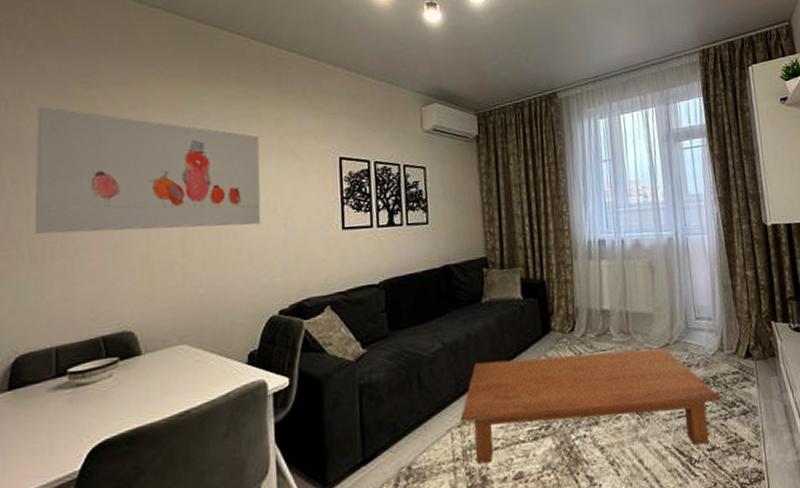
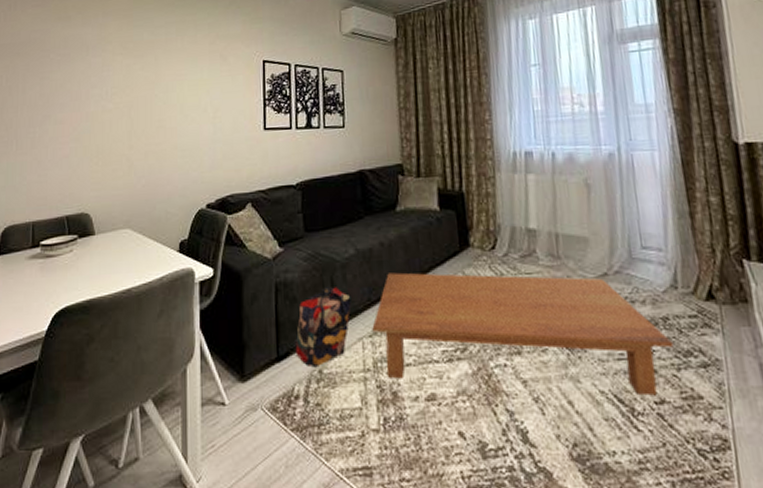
wall art: present [34,106,261,234] -> none [20,16,194,125]
backpack: none [380,382,440,466] -> present [293,287,352,368]

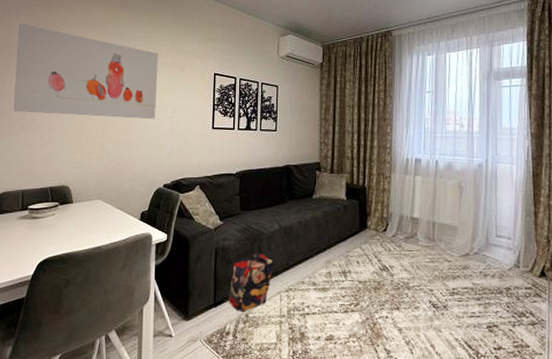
wall art: none [20,16,194,125] -> present [13,23,158,119]
coffee table: present [372,272,674,396] -> none [288,245,512,344]

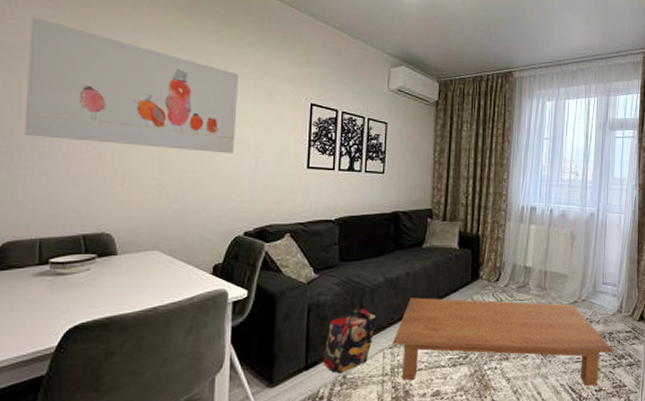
coffee table: none [288,245,512,344] -> present [393,297,613,386]

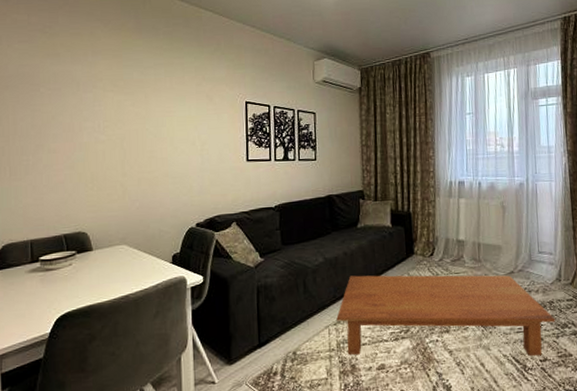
wall art: present [24,17,238,154] -> none [12,51,183,154]
backpack: present [322,308,377,374] -> none [272,288,320,351]

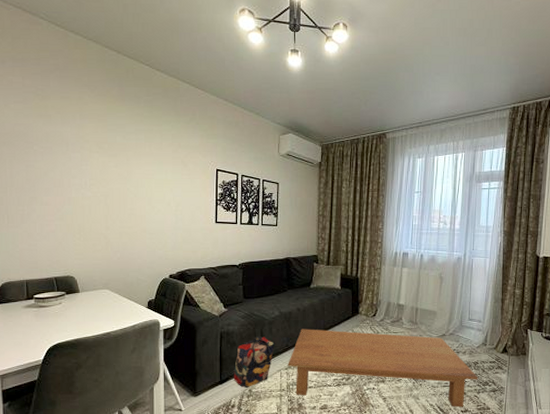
backpack: none [272,288,320,351] -> present [232,337,275,388]

